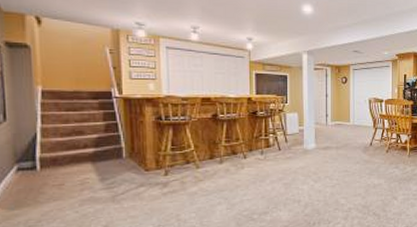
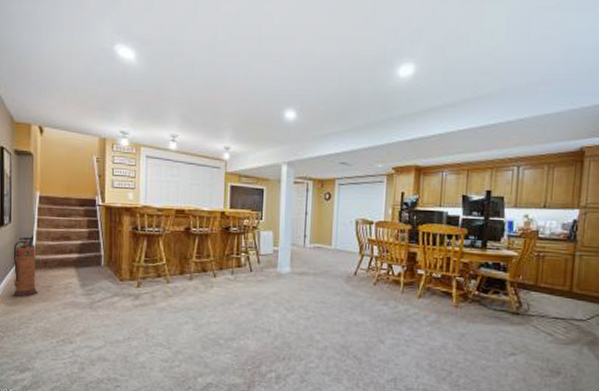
fire extinguisher: none [11,134,48,200] -> present [12,237,38,297]

